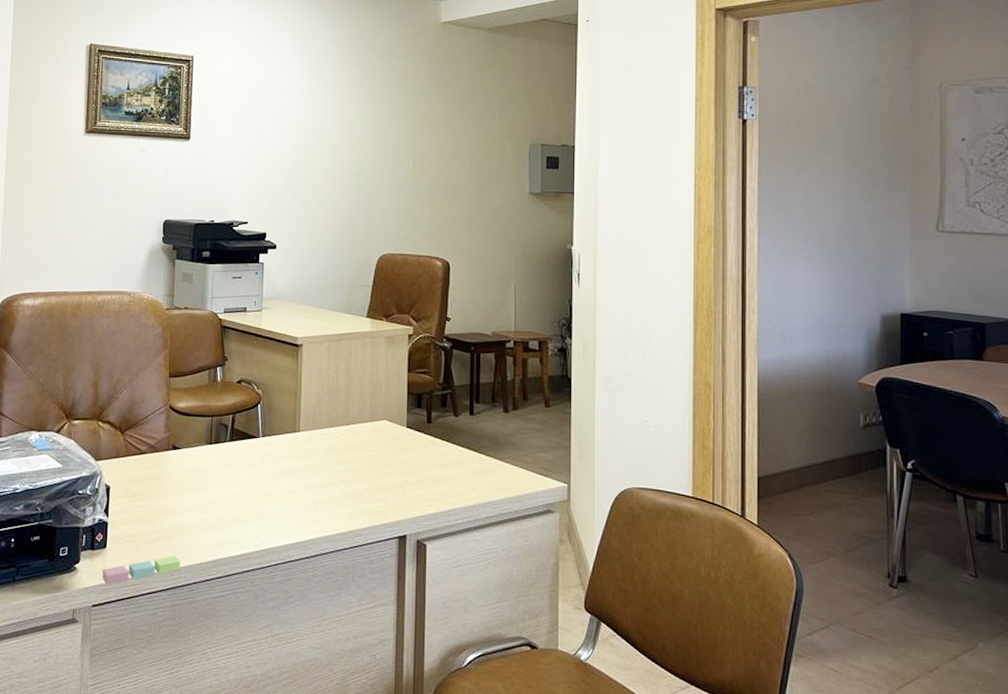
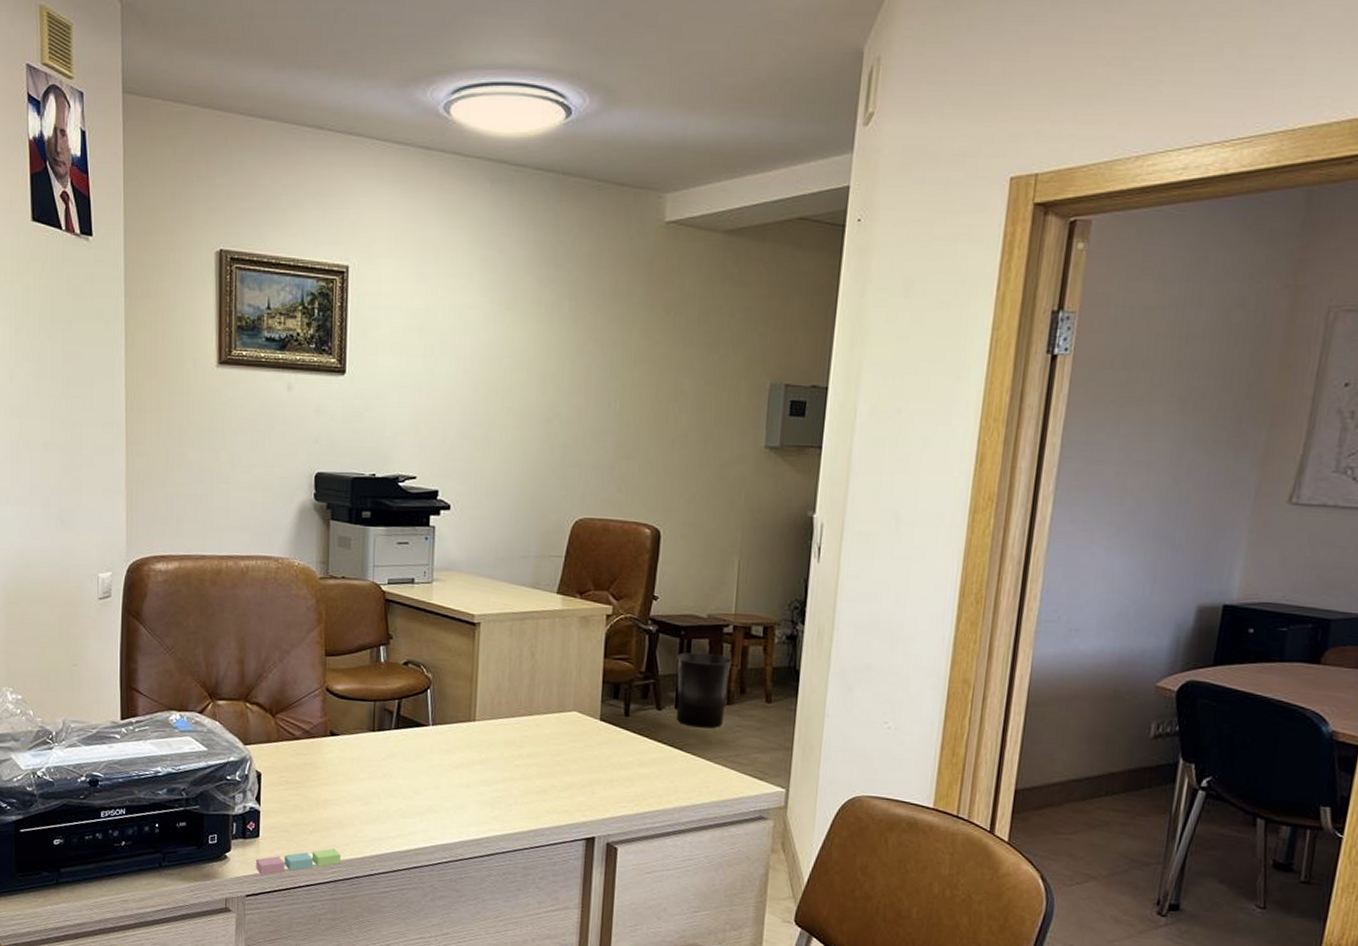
waste bin: none [469,365,515,432] -> present [675,652,732,729]

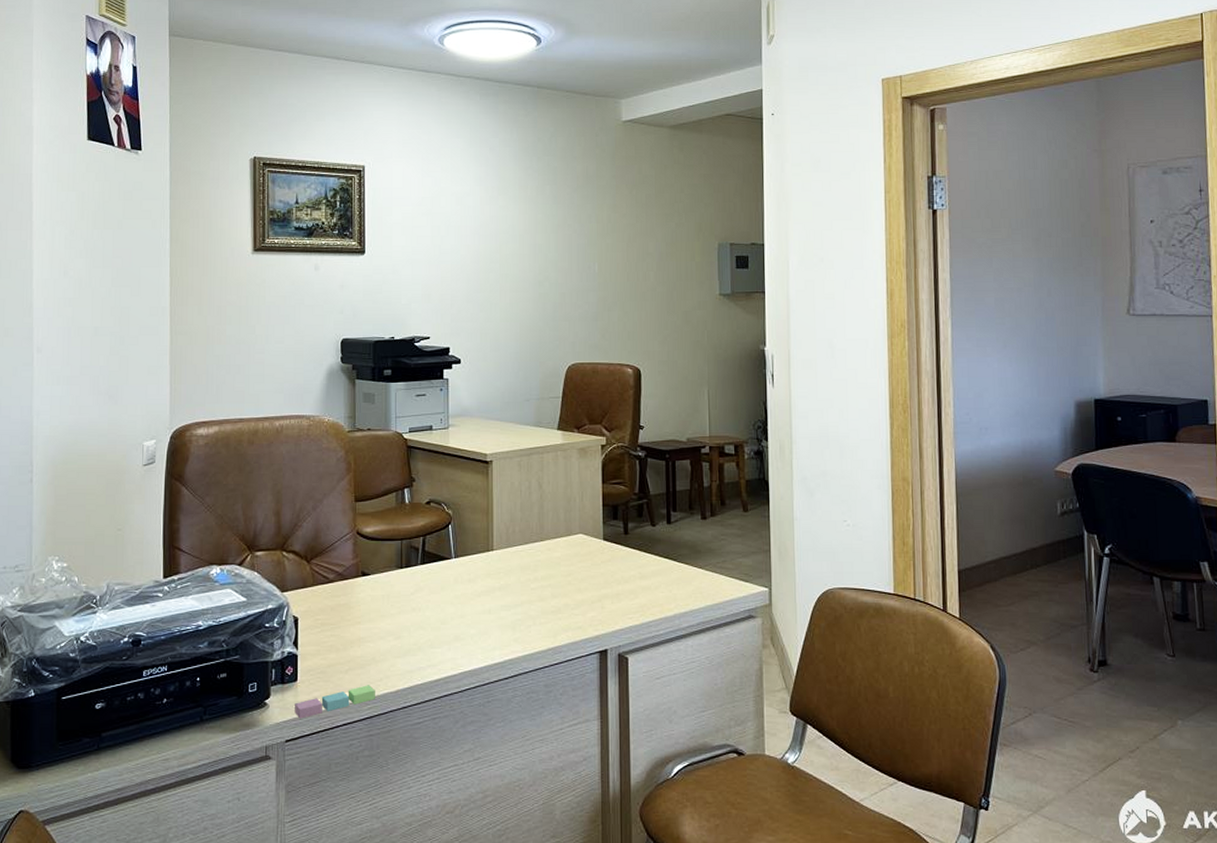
waste bin: present [675,652,732,729] -> none [665,472,711,539]

